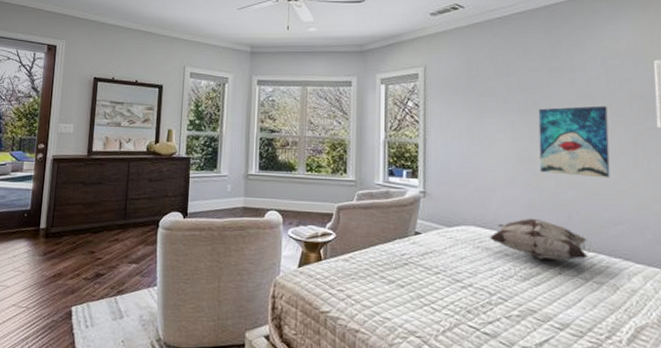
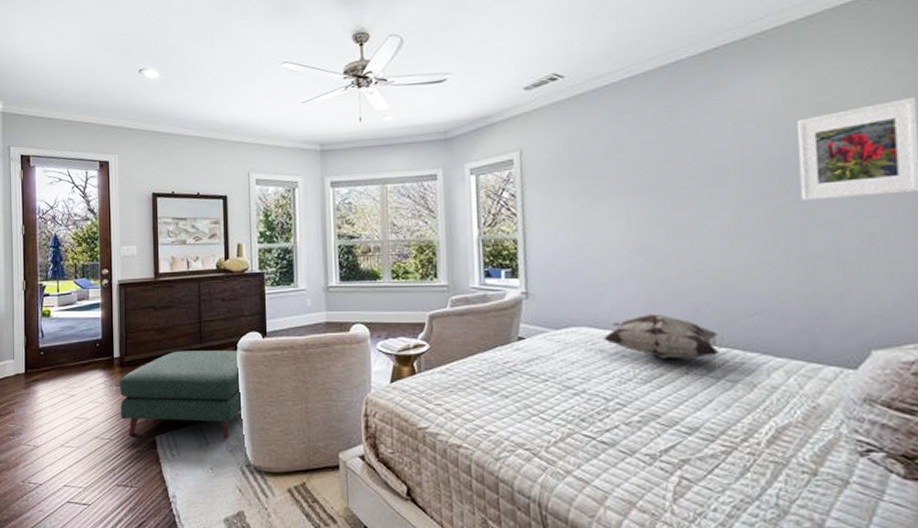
ottoman: none [40,225,160,314] -> present [120,351,244,439]
wall art: present [538,105,610,178] -> none [656,179,745,263]

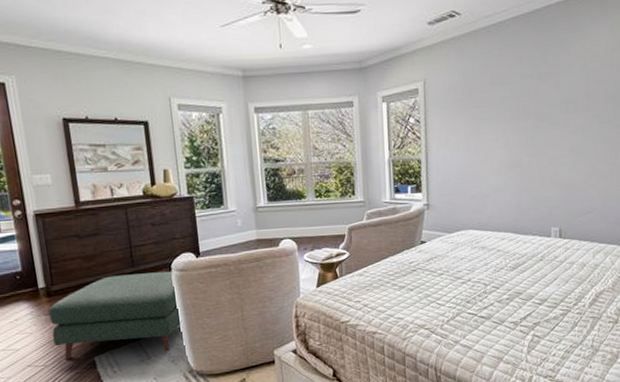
decorative pillow: present [603,313,719,360] -> none [484,216,564,251]

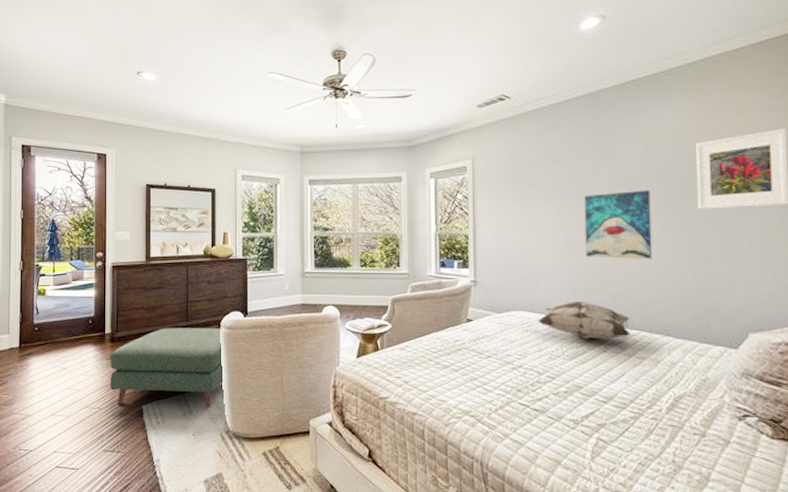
decorative pillow: none [484,216,564,251] -> present [537,300,631,340]
wall art: none [527,108,586,175] -> present [584,190,653,260]

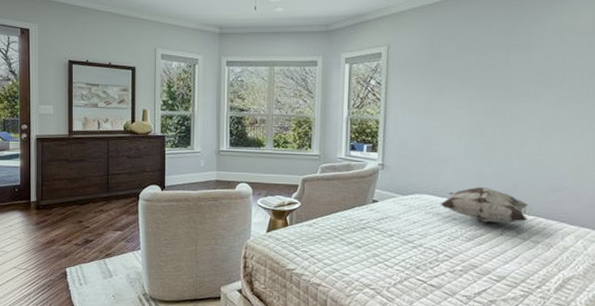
ottoman: present [110,328,225,408] -> none [36,198,143,273]
wall art: present [584,190,653,260] -> none [491,82,560,150]

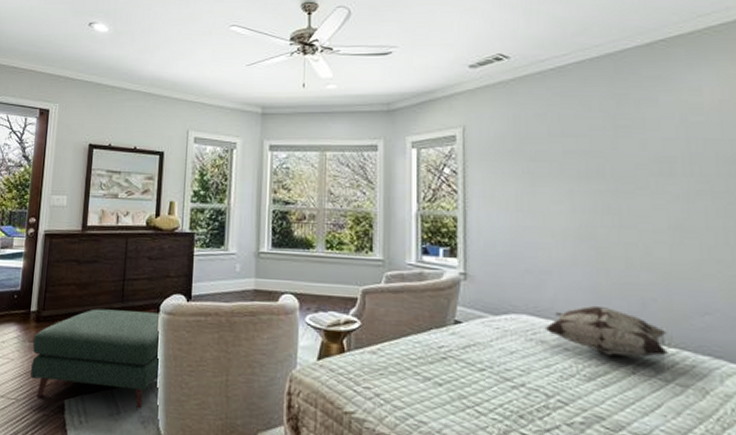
ottoman: none [36,198,143,273] -> present [31,308,162,409]

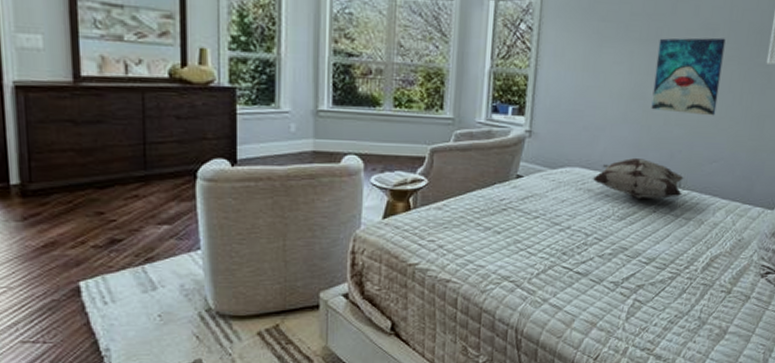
ottoman: present [31,308,162,409] -> none [22,178,204,283]
wall art: none [602,171,694,259] -> present [651,37,726,116]

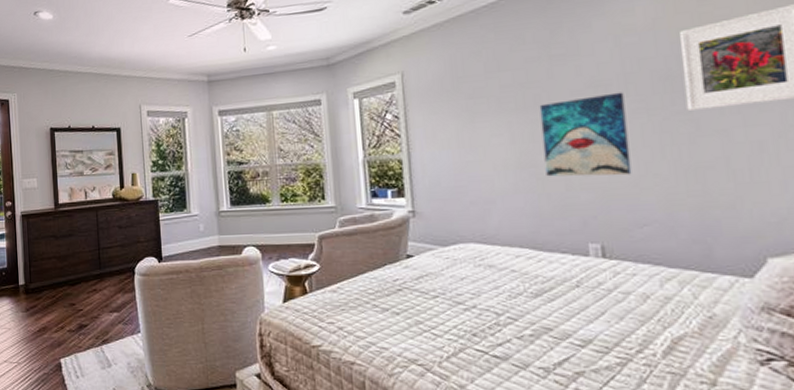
decorative pillow: present [592,157,684,199] -> none [491,228,610,273]

